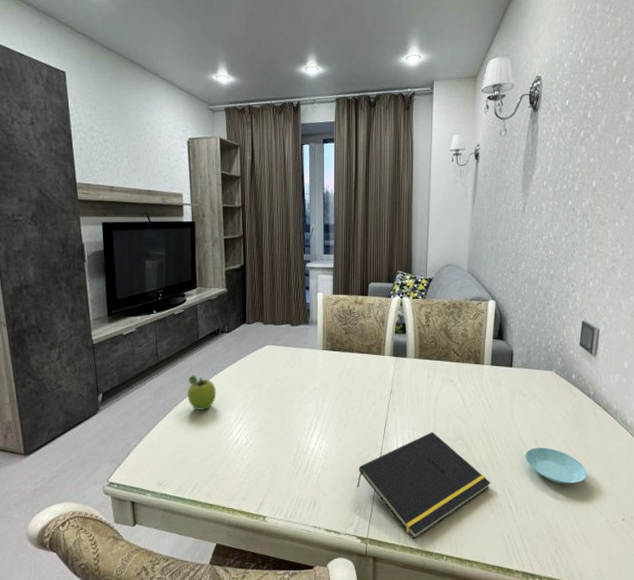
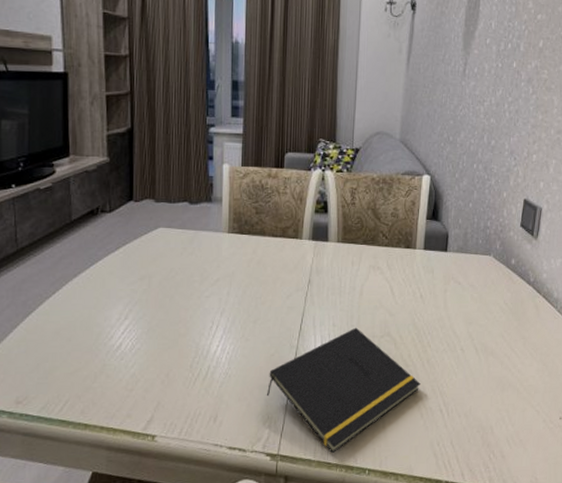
fruit: present [187,374,217,411] -> none [55,264,94,310]
saucer: present [525,447,587,484] -> none [459,342,525,383]

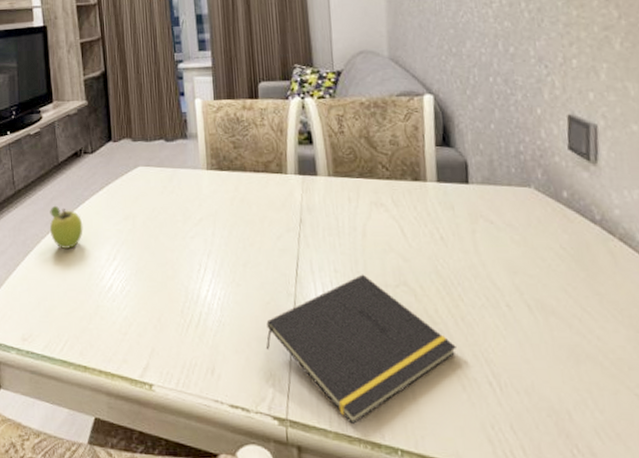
fruit: none [55,264,94,310] -> present [49,205,83,250]

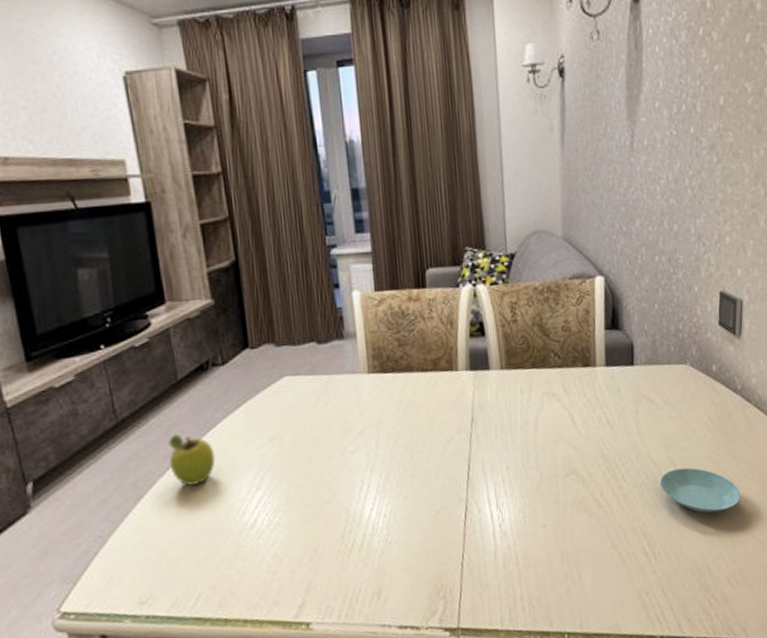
notepad: present [265,274,456,425] -> none [436,468,619,620]
saucer: none [503,297,607,352] -> present [660,467,741,514]

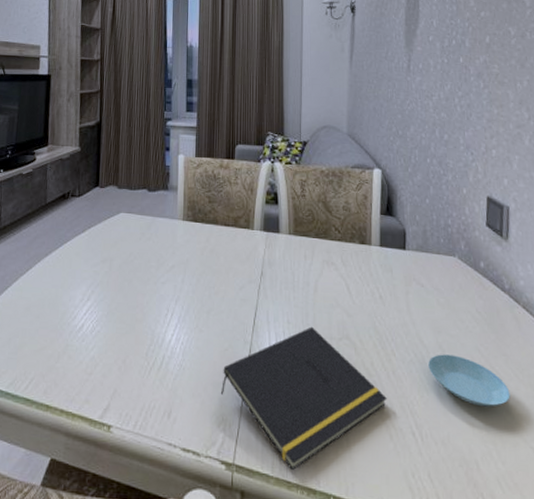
fruit: present [168,433,216,486] -> none [29,244,62,288]
notepad: none [436,468,619,620] -> present [220,326,387,471]

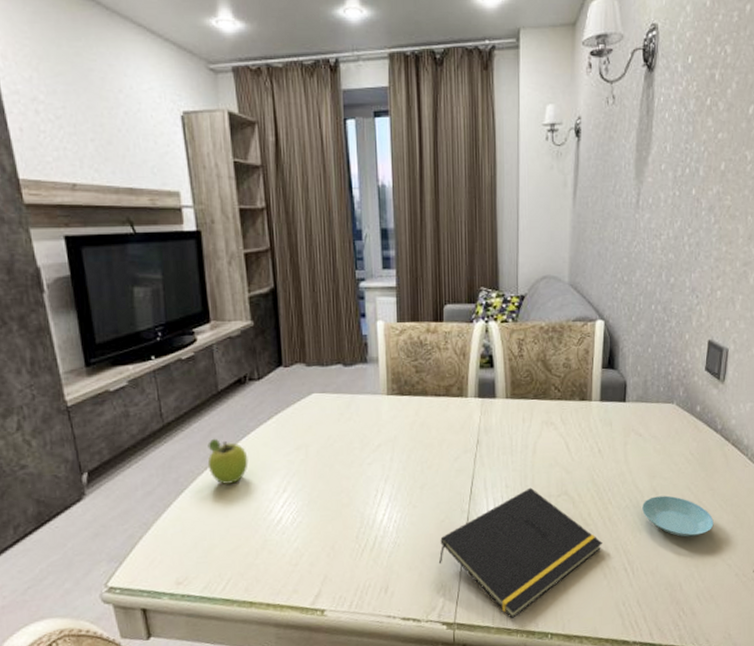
fruit: none [29,244,62,288] -> present [207,438,249,485]

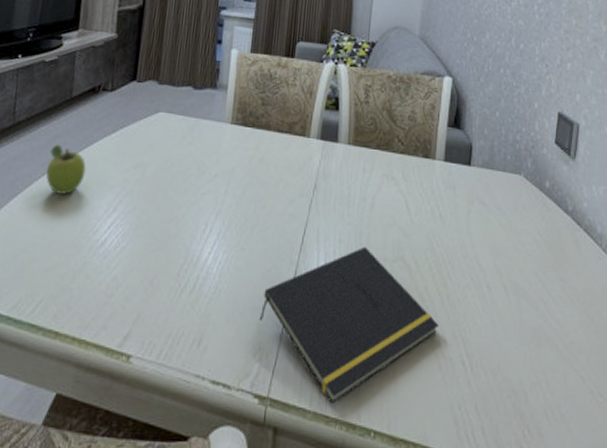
saucer: present [642,495,714,537] -> none [484,278,564,335]

